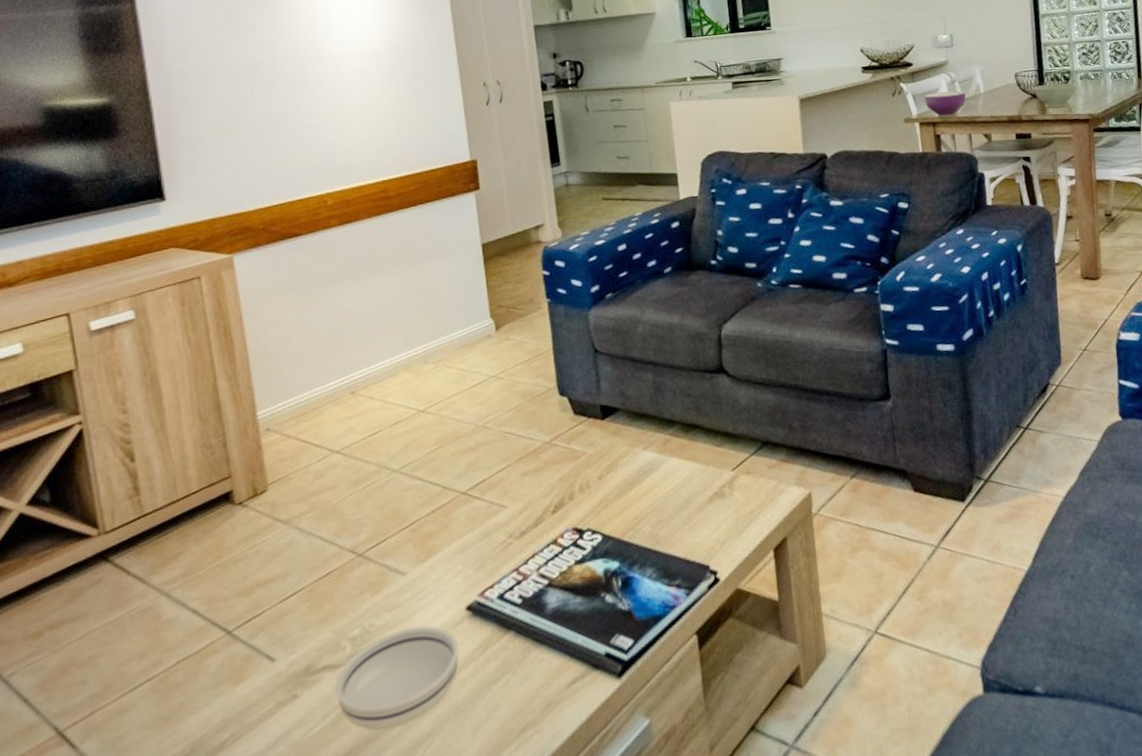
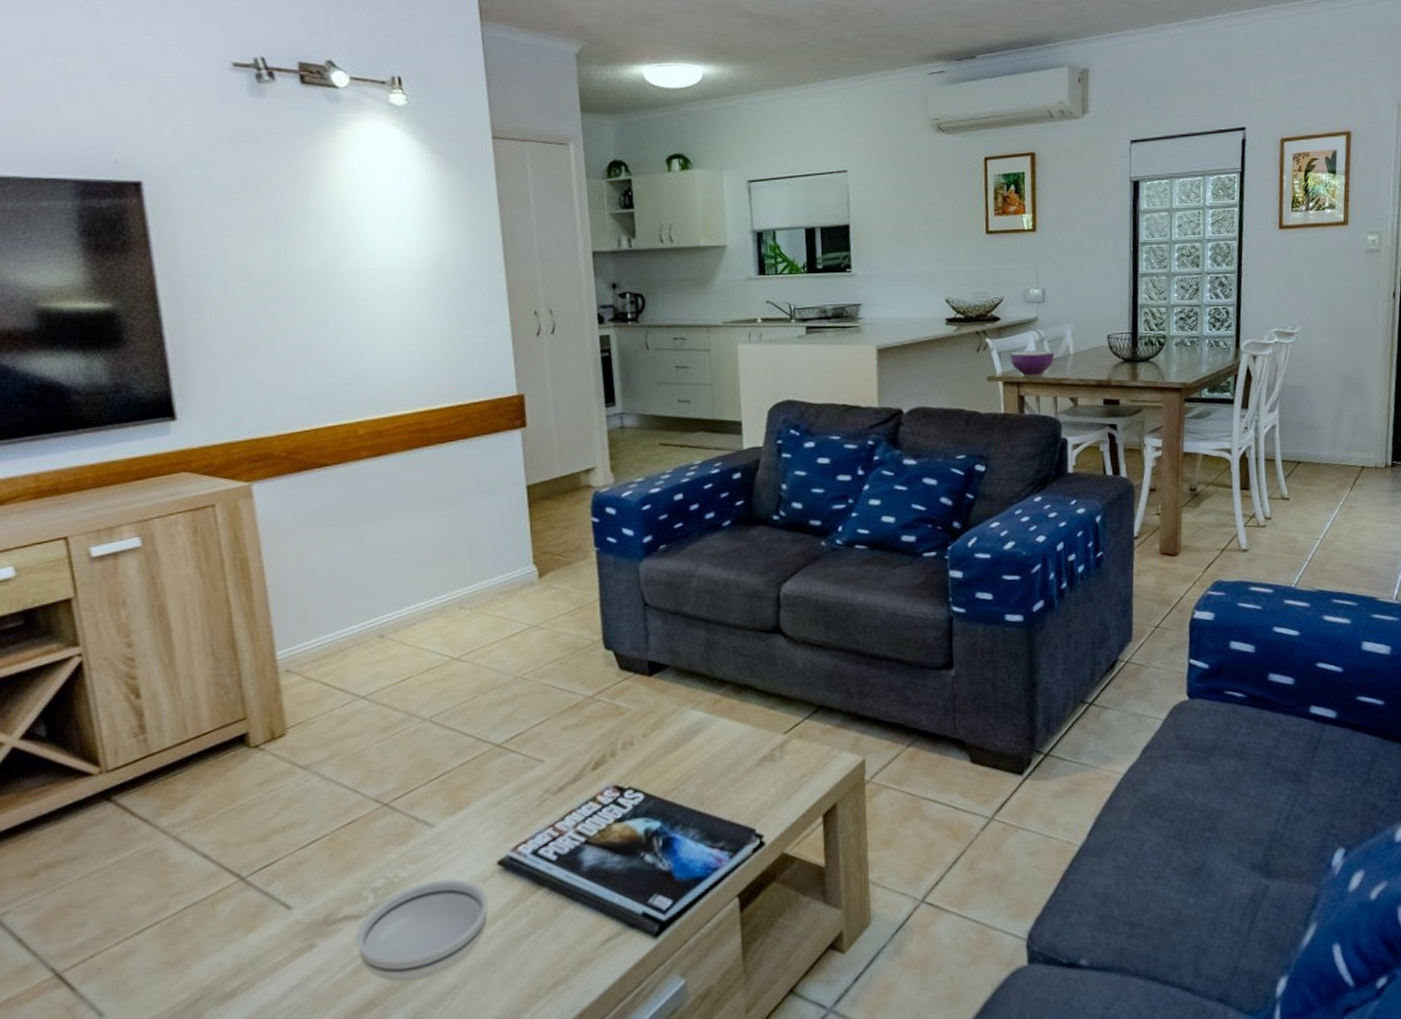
bowl: present [1033,83,1077,109] -> none [1126,348,1172,375]

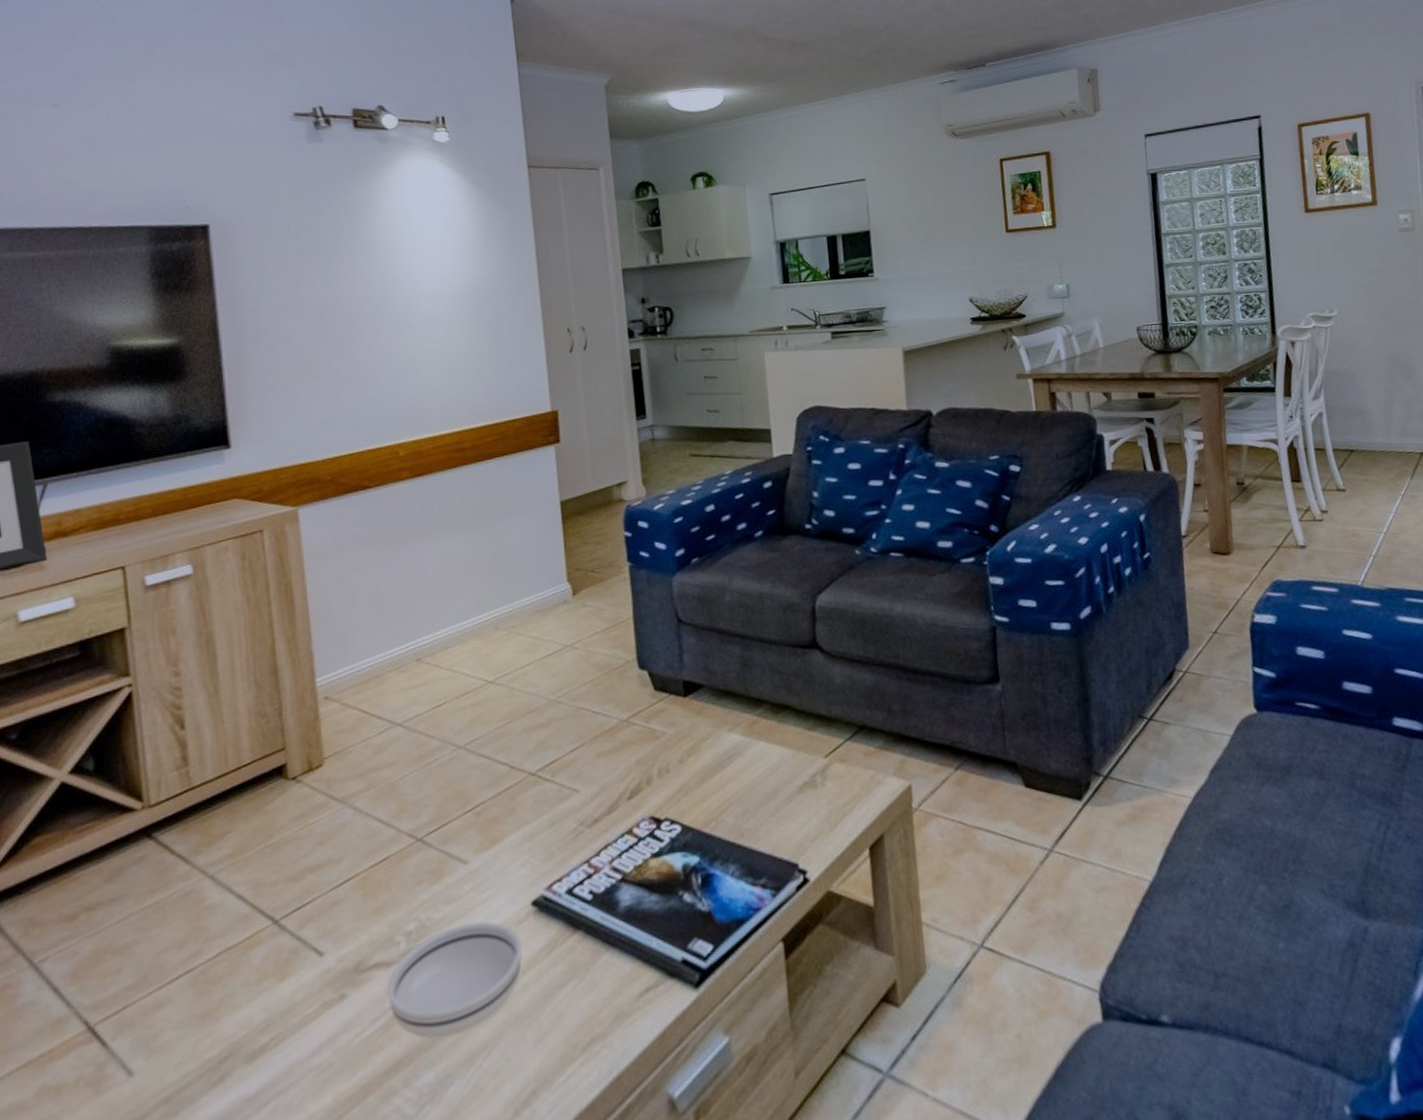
bowl: present [1010,350,1055,378] -> none [1038,345,1084,374]

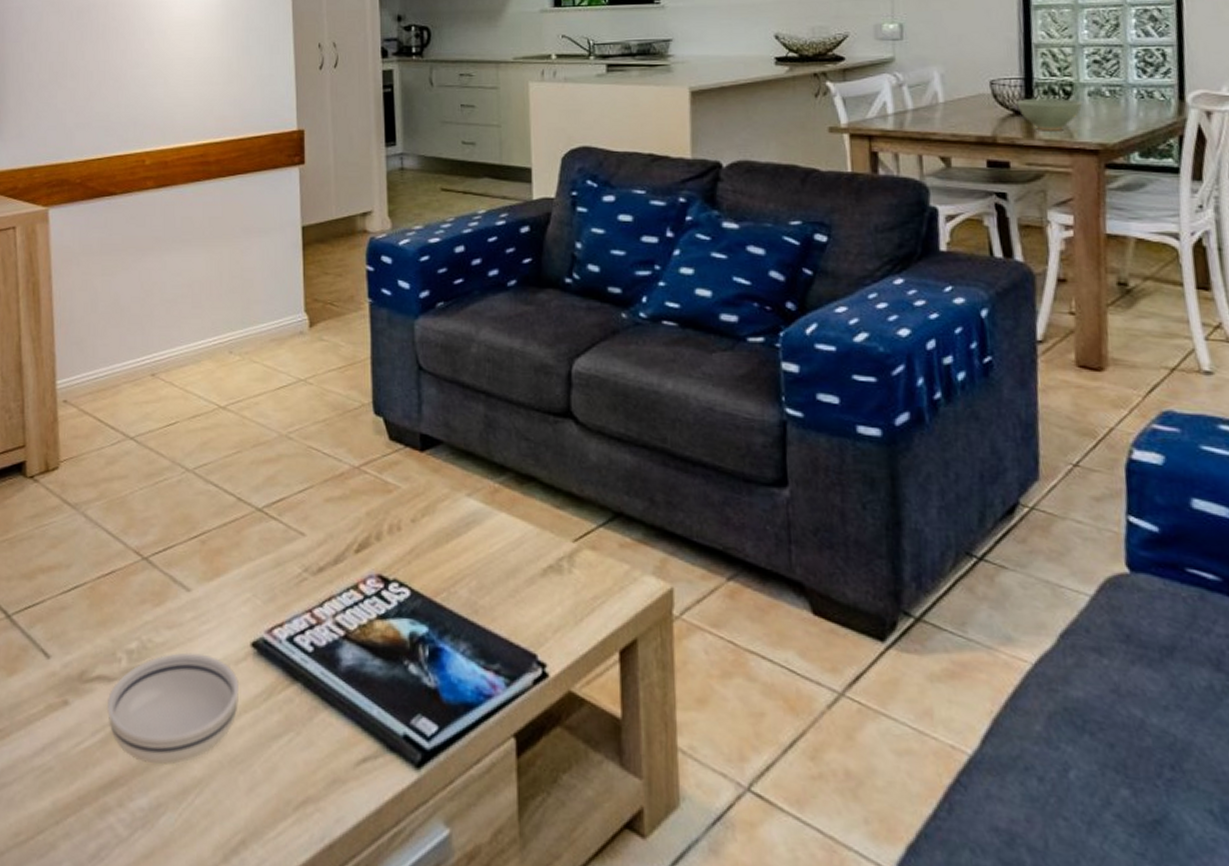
bowl: none [1157,338,1205,366] -> present [1016,98,1083,131]

